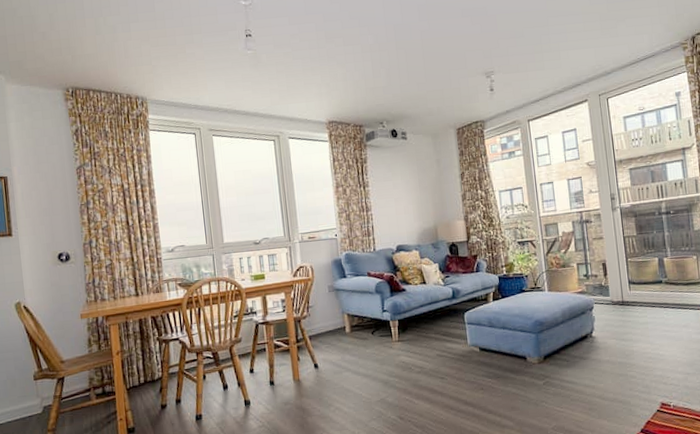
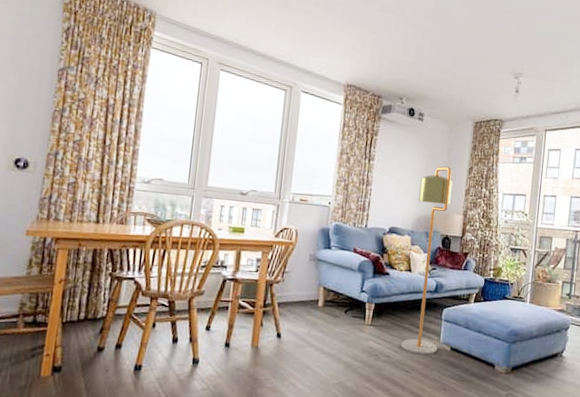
floor lamp: none [416,177,467,361] -> present [401,166,453,355]

